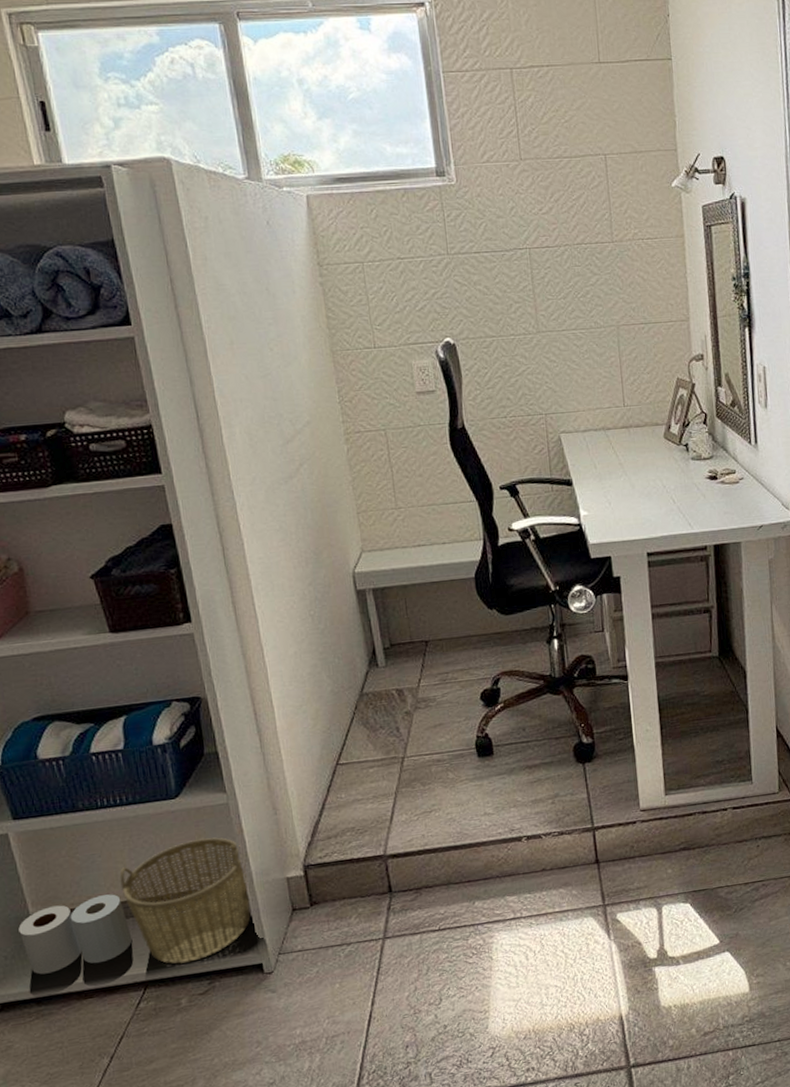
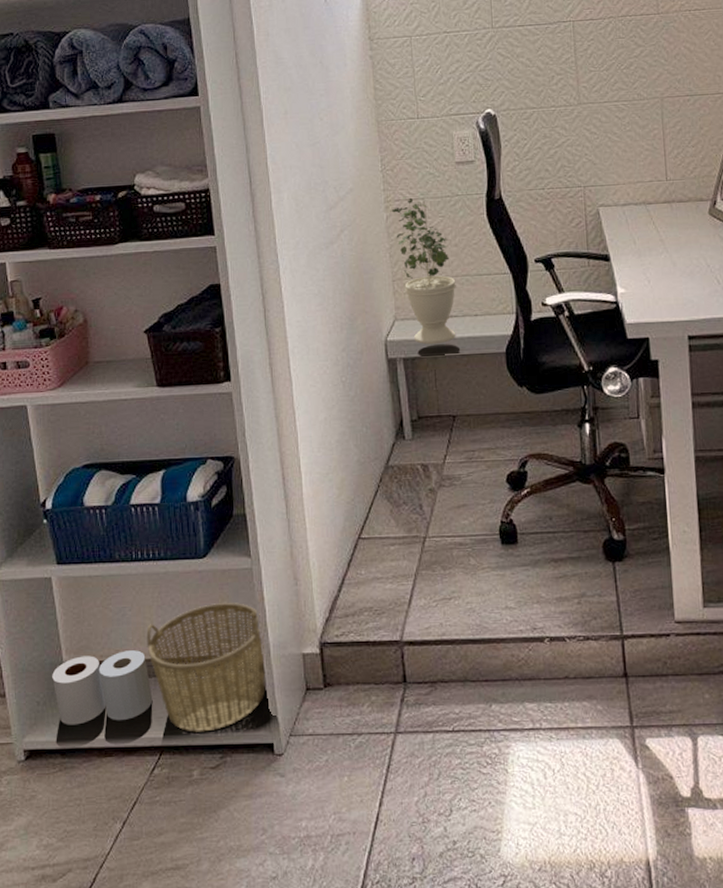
potted plant: none [352,428,425,575] -> present [391,196,456,345]

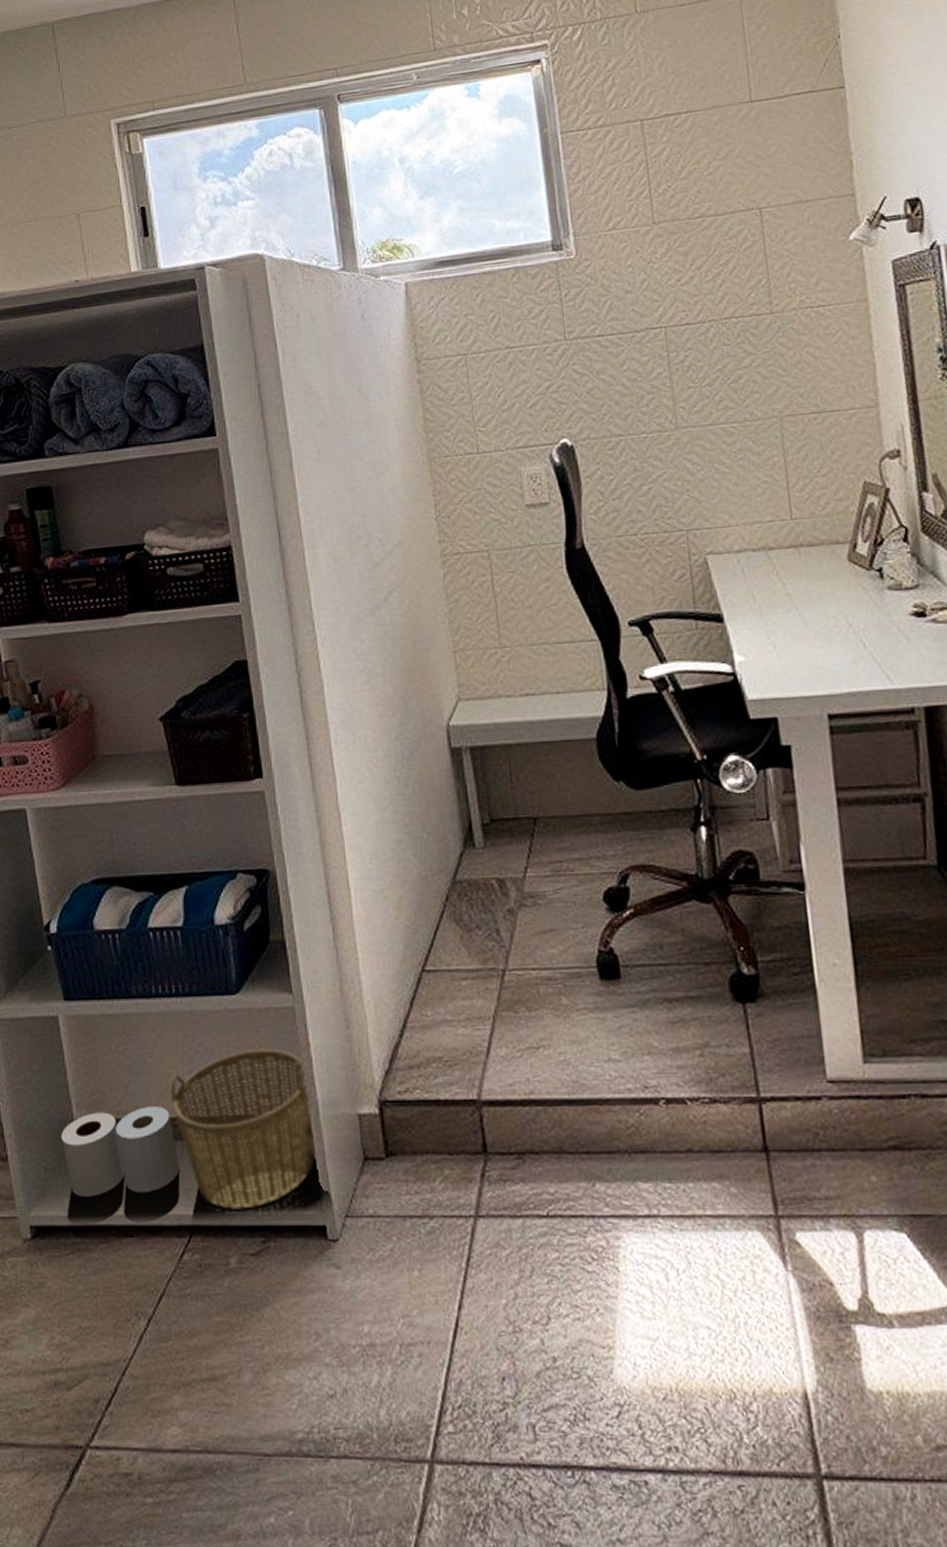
potted plant: present [391,196,456,345] -> none [449,548,534,730]

